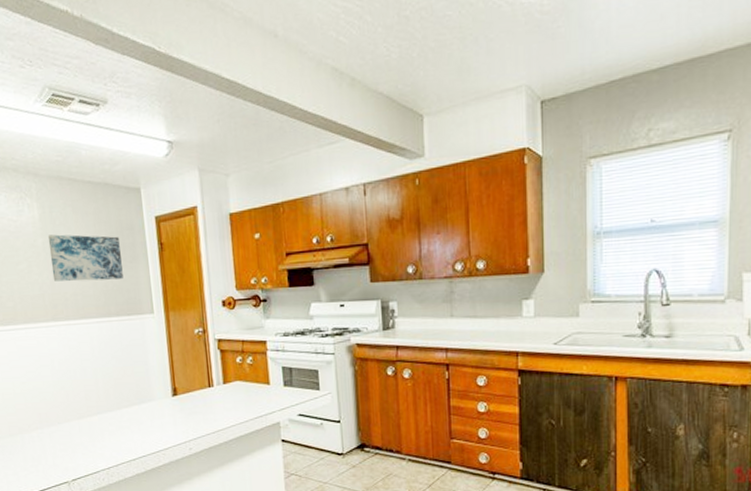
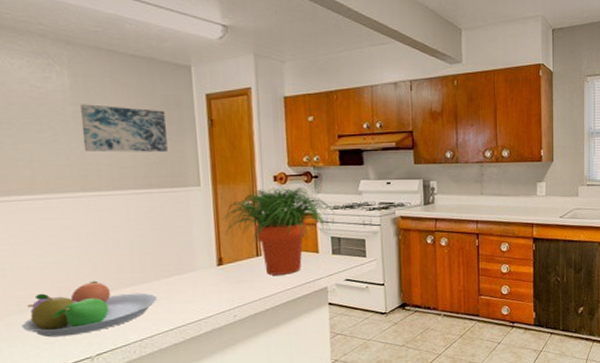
fruit bowl: none [12,408,121,461] -> present [21,280,158,338]
potted plant: none [175,313,285,408] -> present [223,188,335,275]

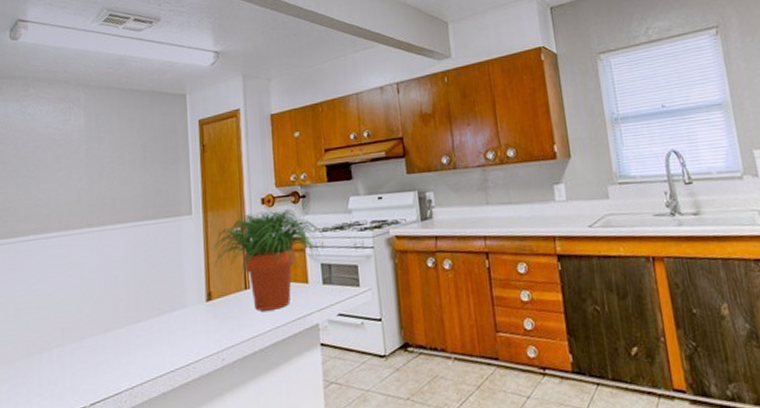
fruit bowl: present [21,280,158,338] -> none [28,320,149,384]
wall art: present [79,104,168,152] -> none [91,140,163,187]

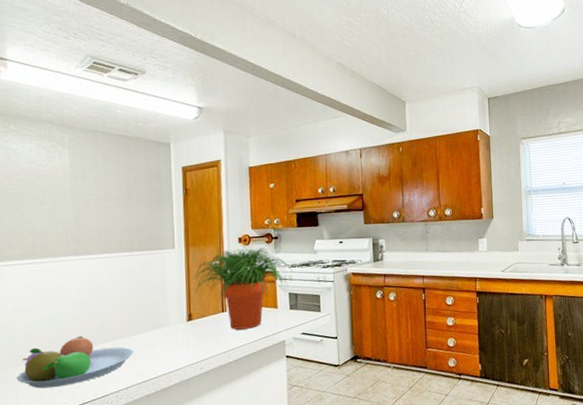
fruit bowl: none [28,320,149,384] -> present [16,336,134,389]

